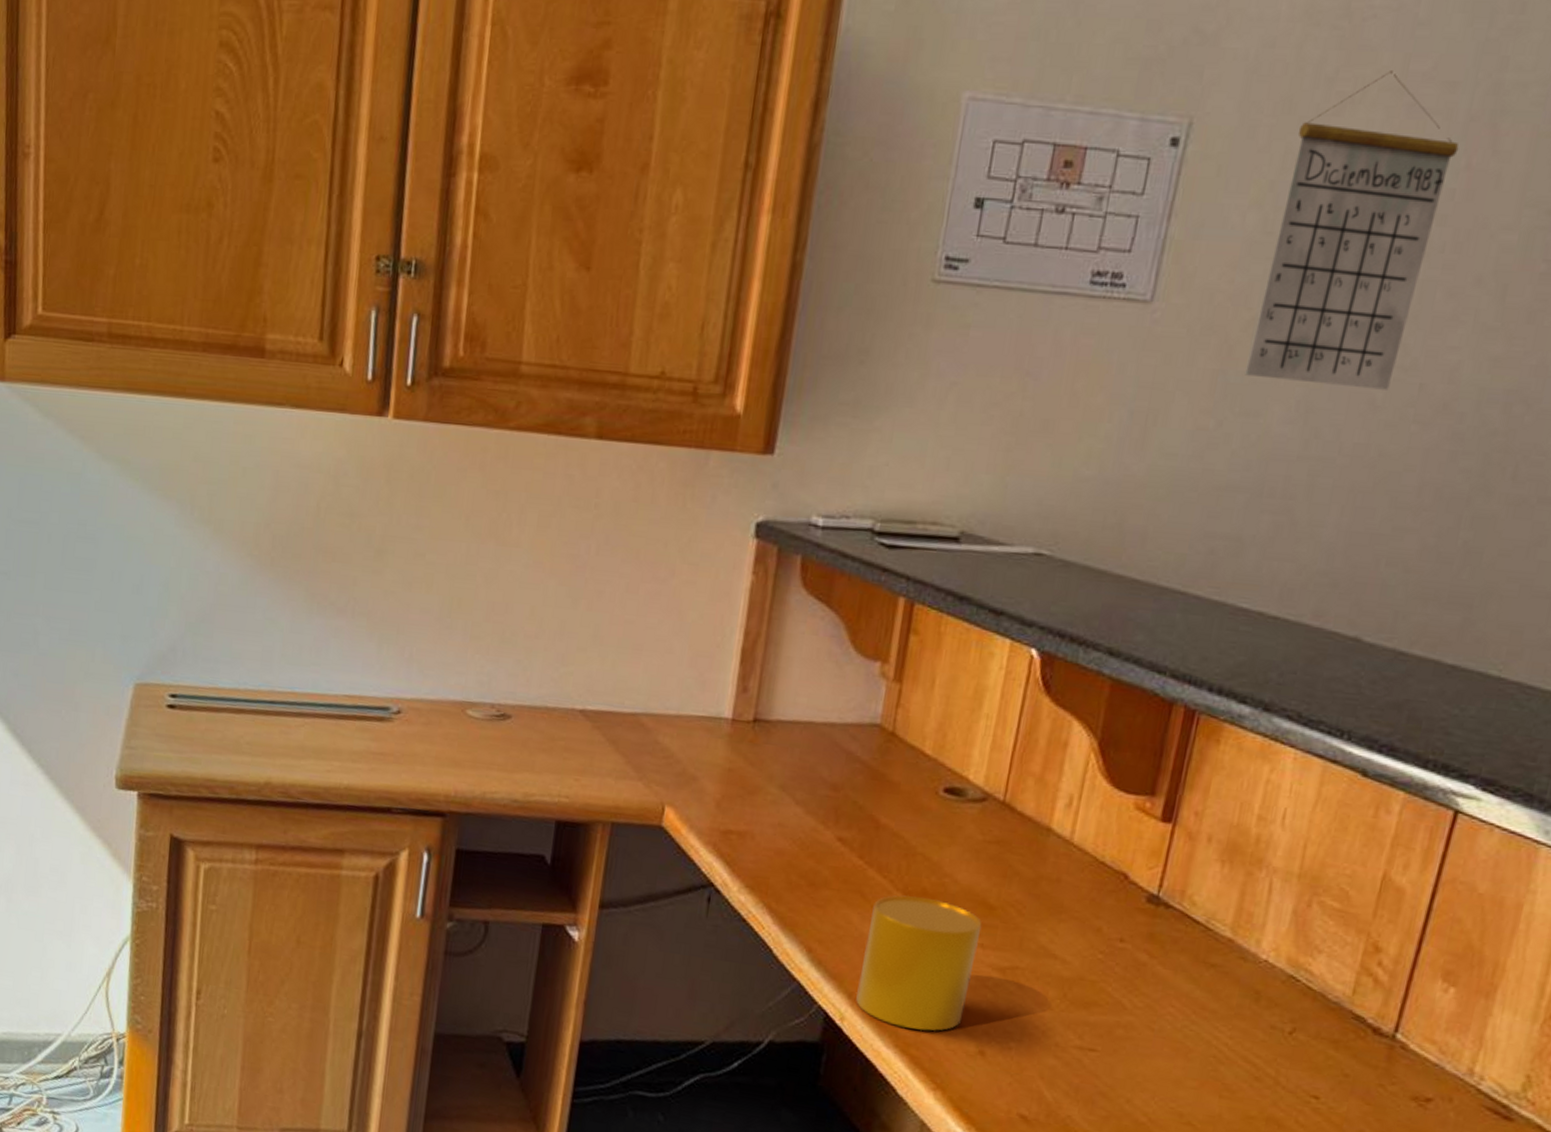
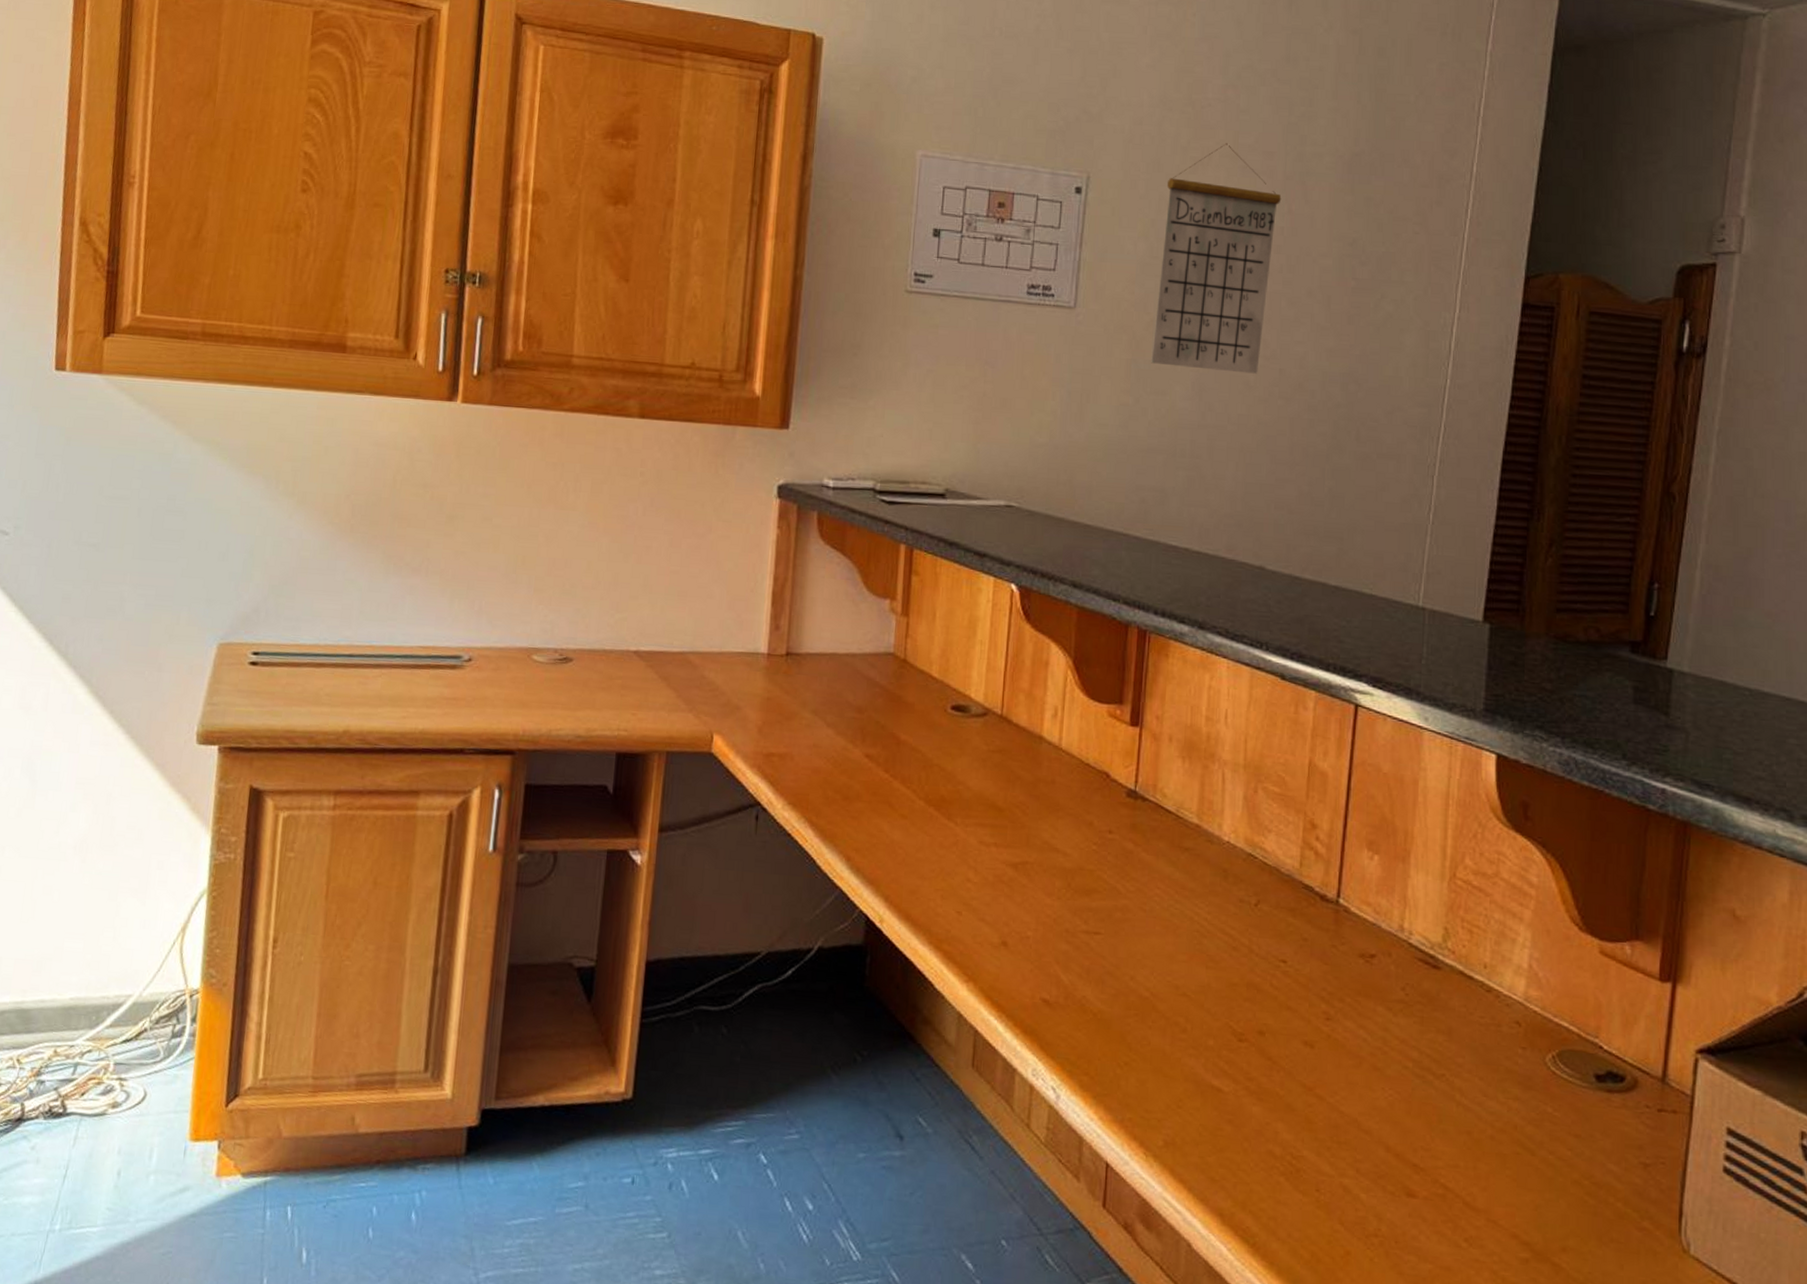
cup: present [856,894,982,1031] -> none [892,802,994,928]

